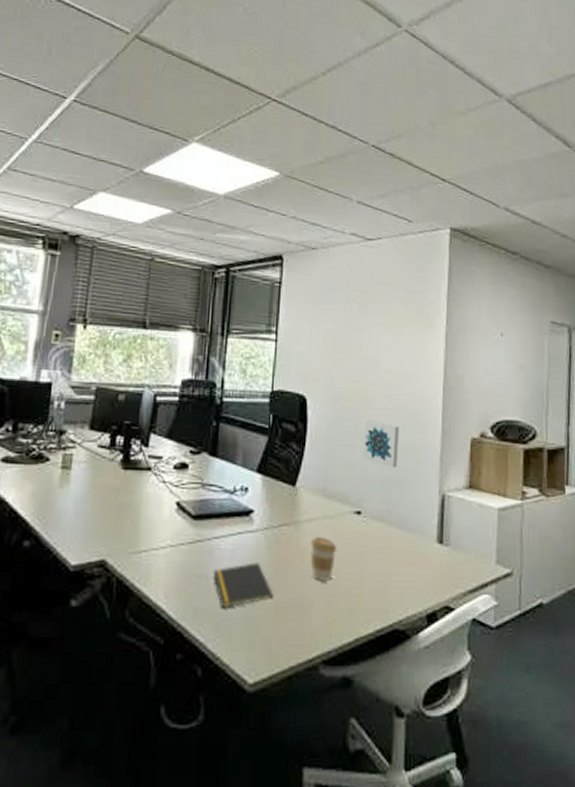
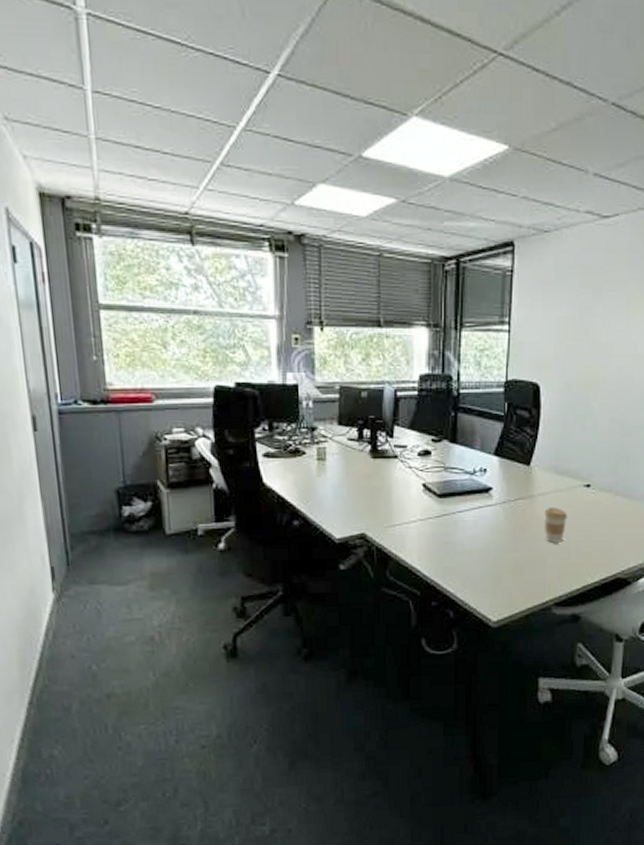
notepad: present [212,562,273,607] -> none [458,530,511,566]
wall art: present [362,419,399,467] -> none [593,402,629,445]

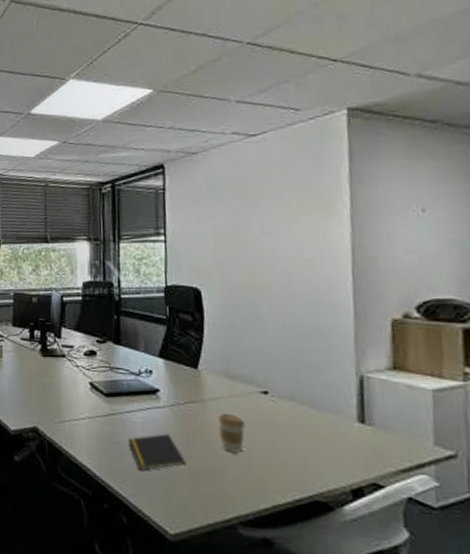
notepad: none [458,530,511,566] -> present [127,434,185,470]

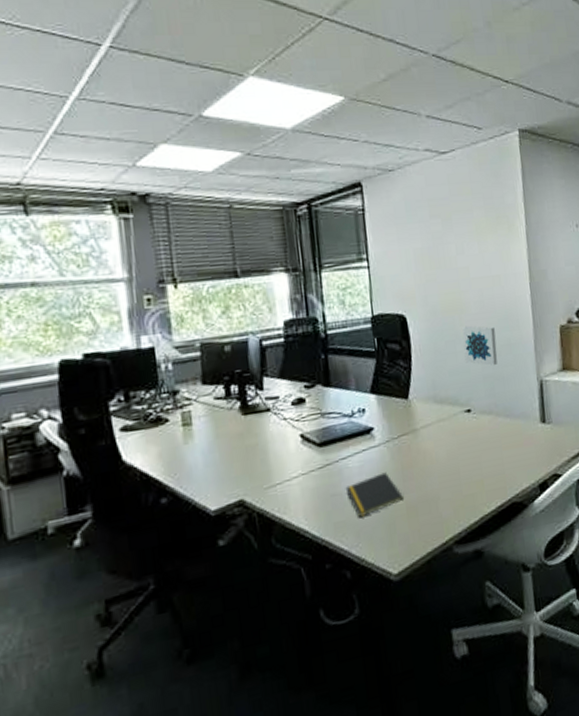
coffee cup: present [217,414,246,453] -> none [429,438,454,477]
wall art: none [263,306,305,350] -> present [462,326,498,366]

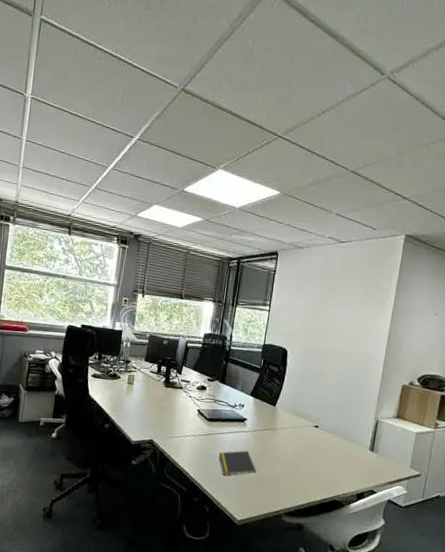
wall art: present [462,326,498,366] -> none [323,367,351,400]

